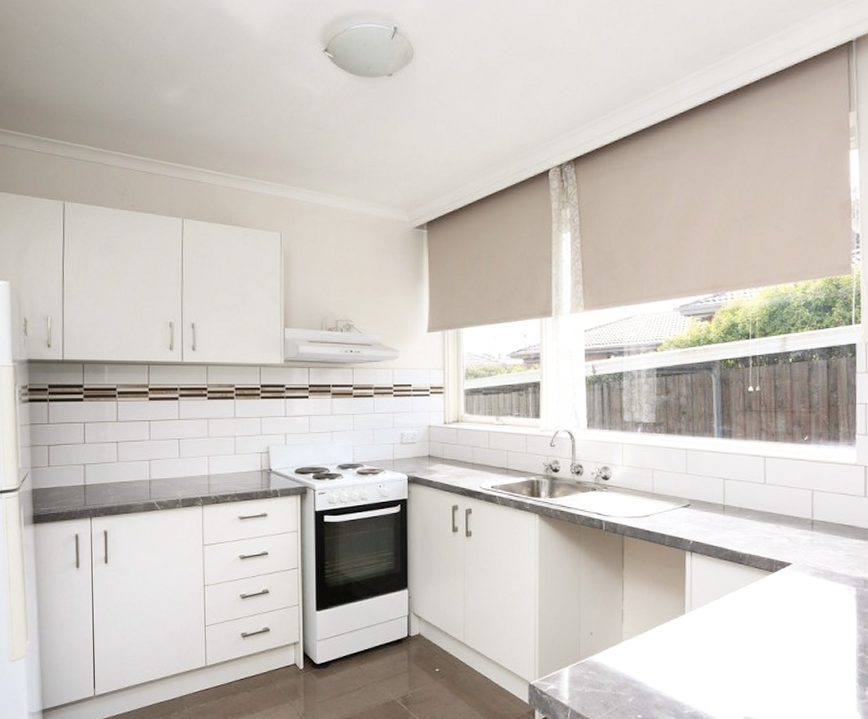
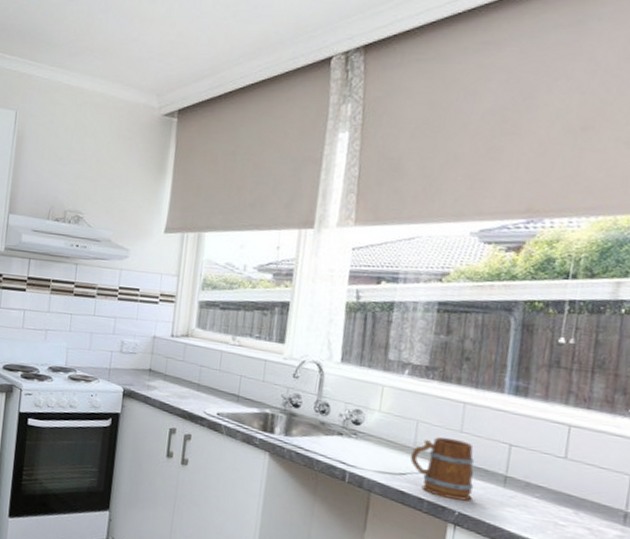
mug: none [650,480,702,531] -> present [410,437,475,501]

